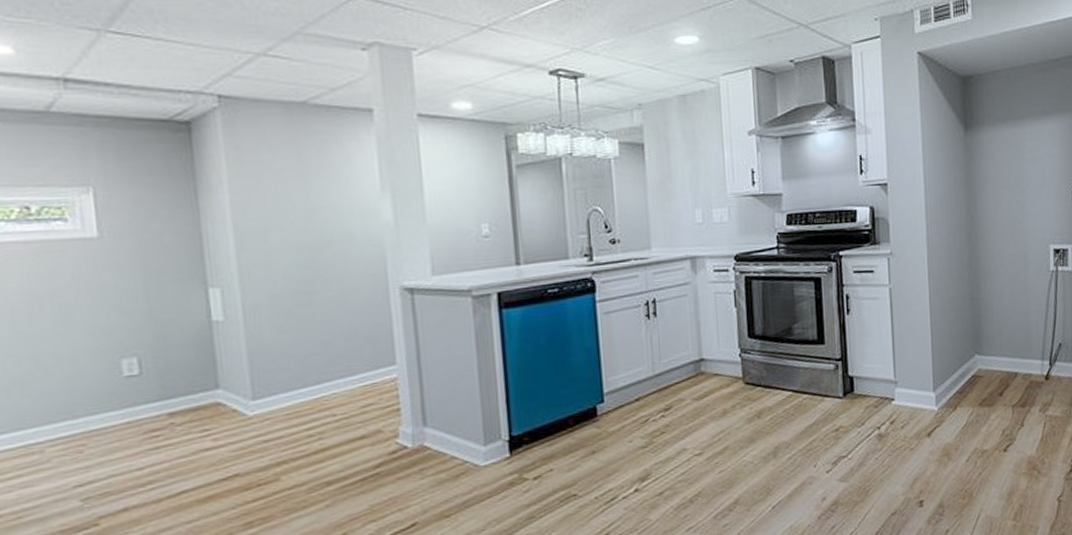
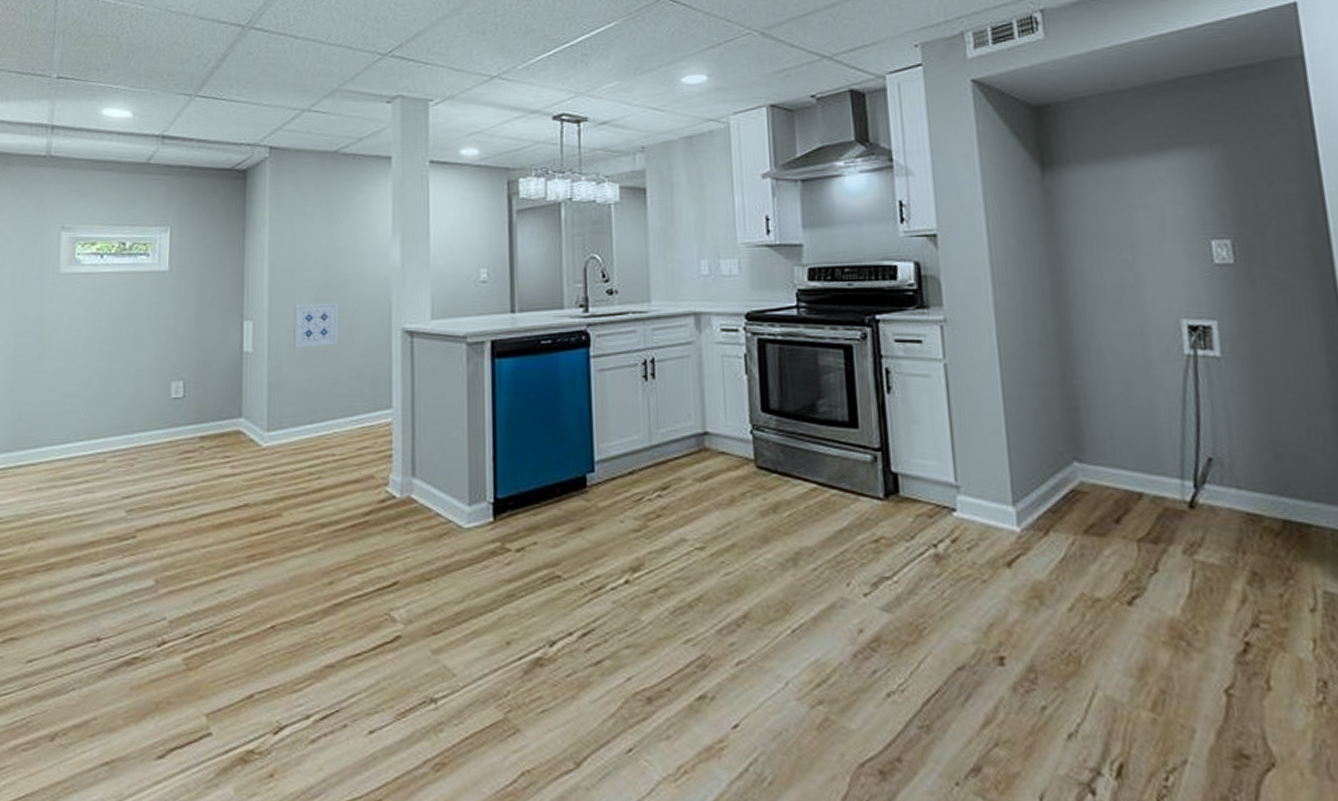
wall art: none [270,263,328,314] -> present [294,302,339,349]

